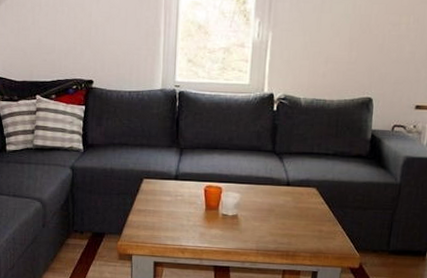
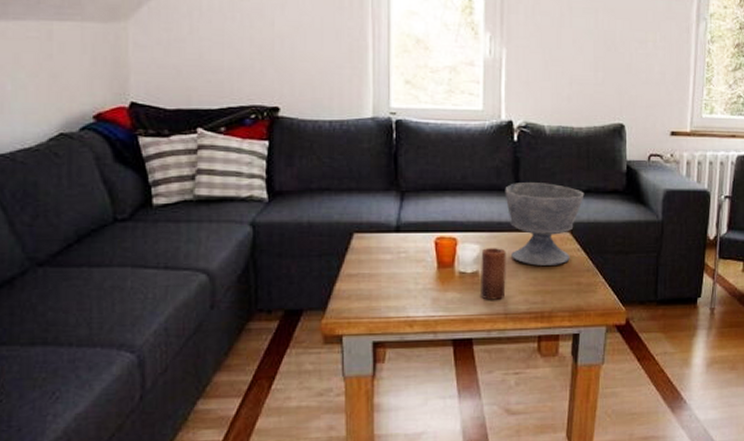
candle: none [238,197,261,239] -> present [481,248,506,300]
bowl: none [263,145,331,215] -> present [505,183,585,266]

